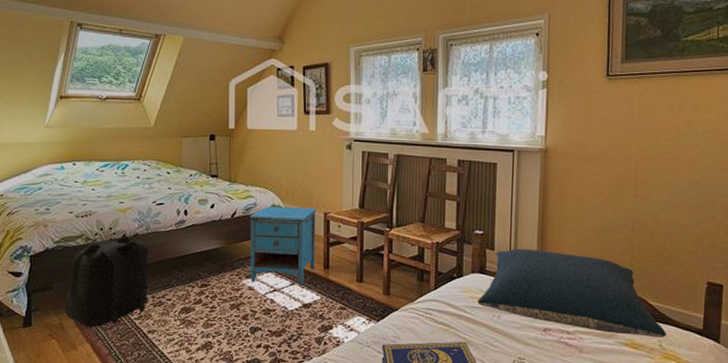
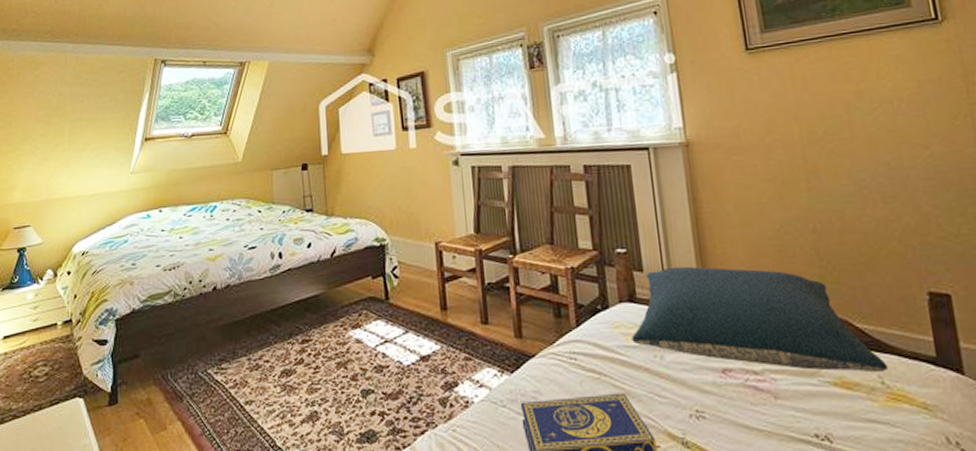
backpack: present [65,236,149,328] -> none [153,288,244,401]
nightstand: present [249,206,317,286] -> none [350,238,430,334]

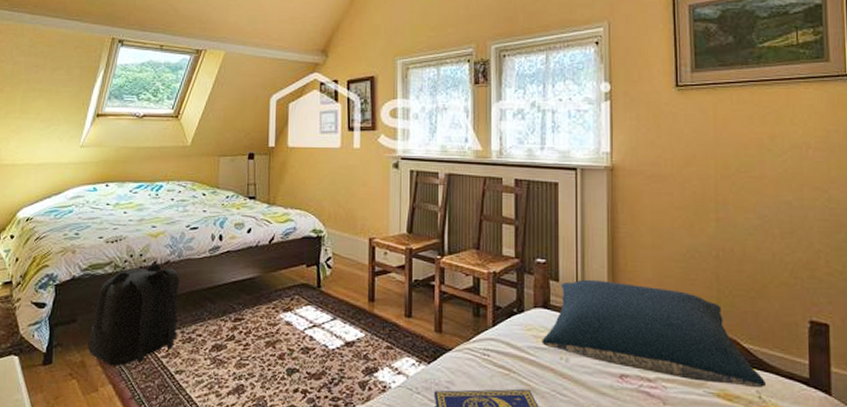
backpack: none [153,288,244,401] -> present [88,263,180,366]

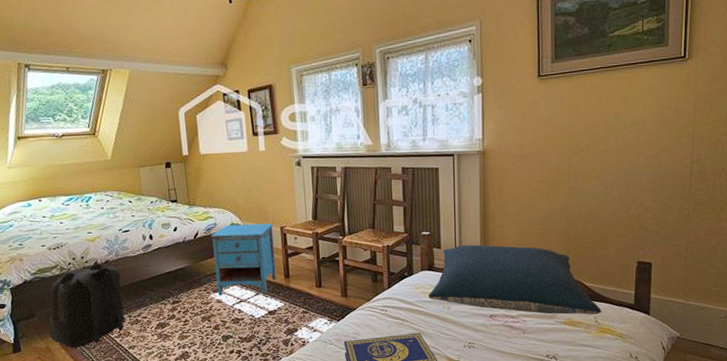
nightstand: none [287,230,361,321] -> present [211,223,276,295]

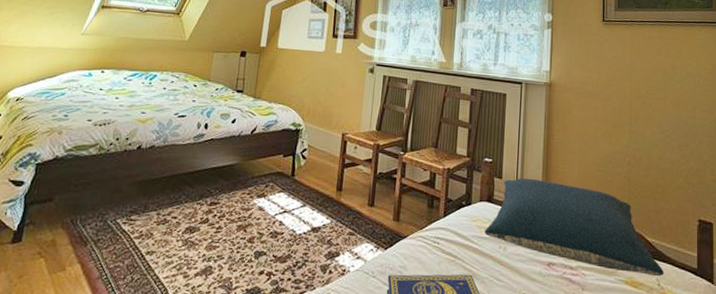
backpack: present [49,263,126,348] -> none [61,147,163,246]
nightstand: present [211,223,276,295] -> none [261,124,336,208]

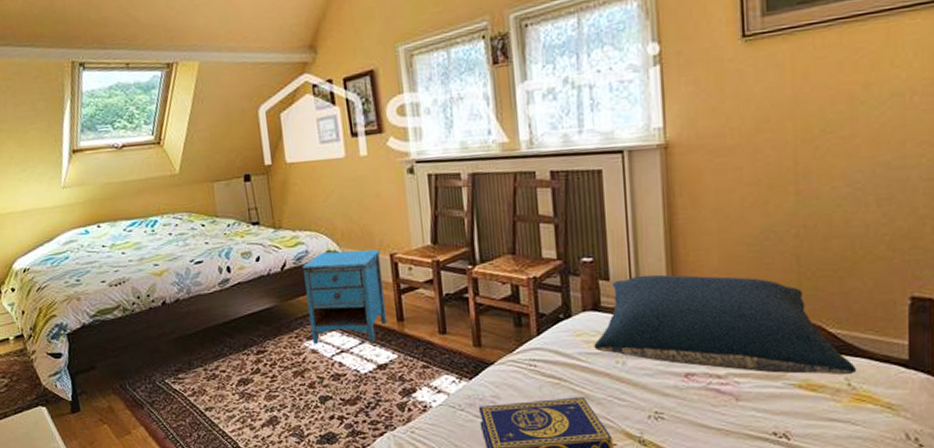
nightstand: none [261,124,336,208] -> present [301,250,387,344]

